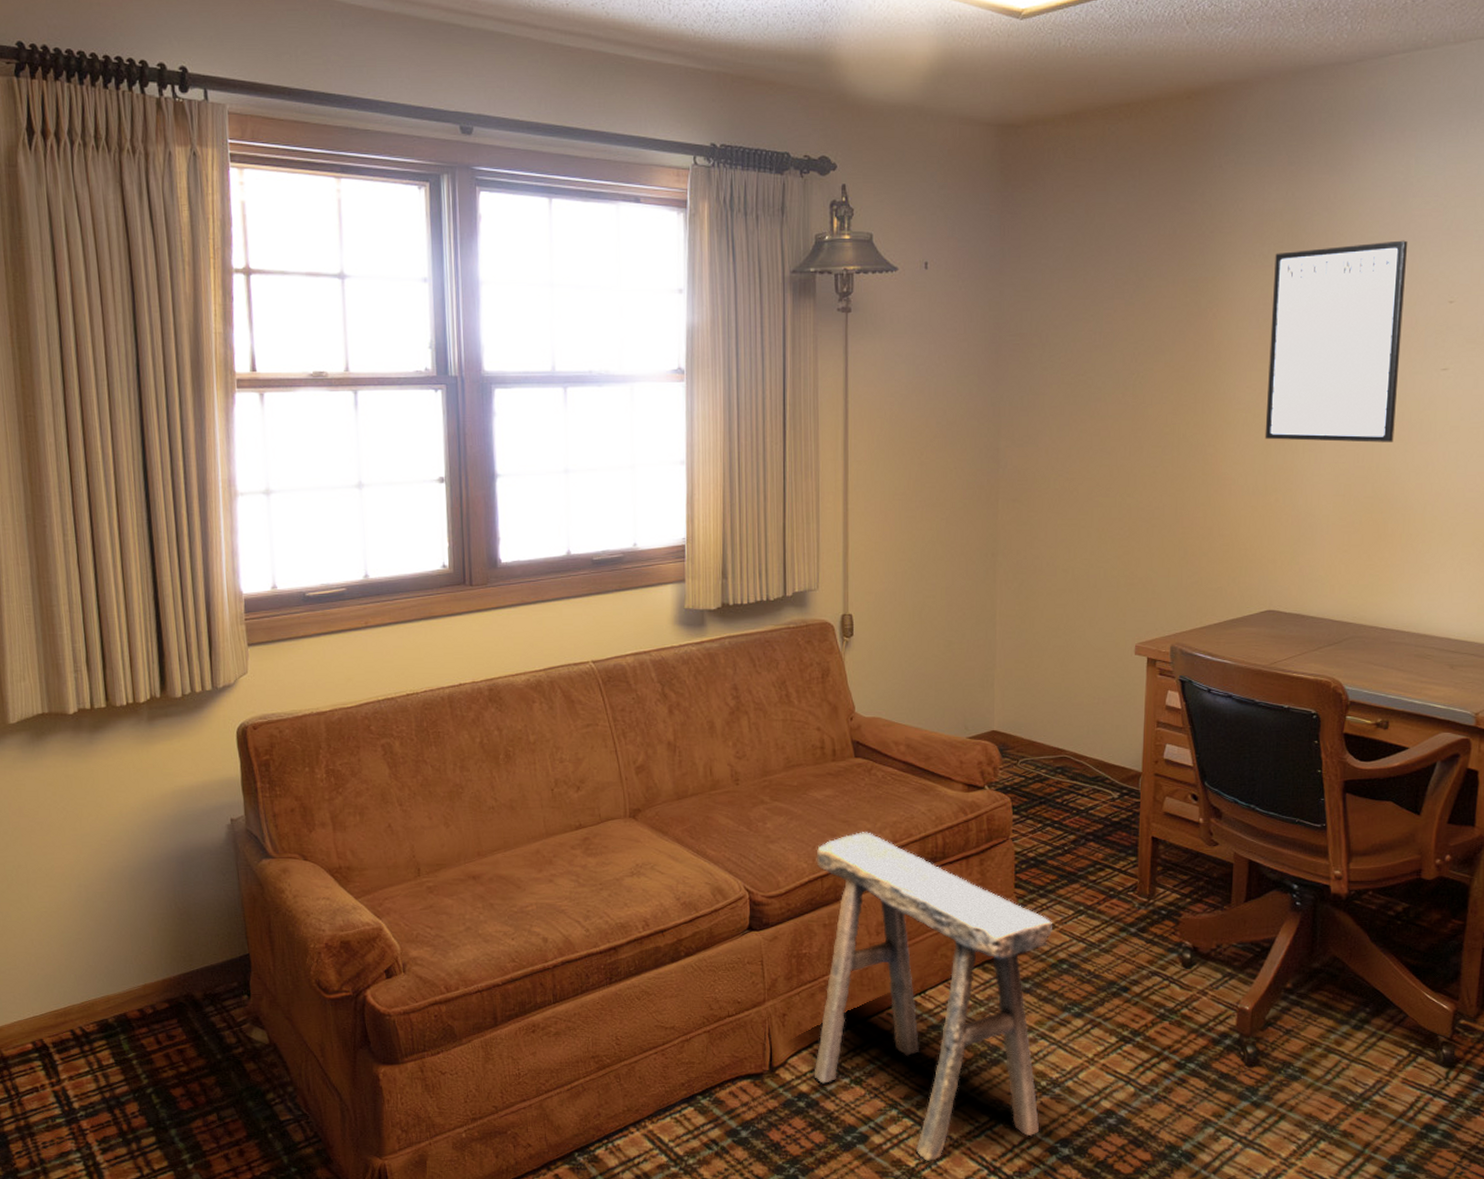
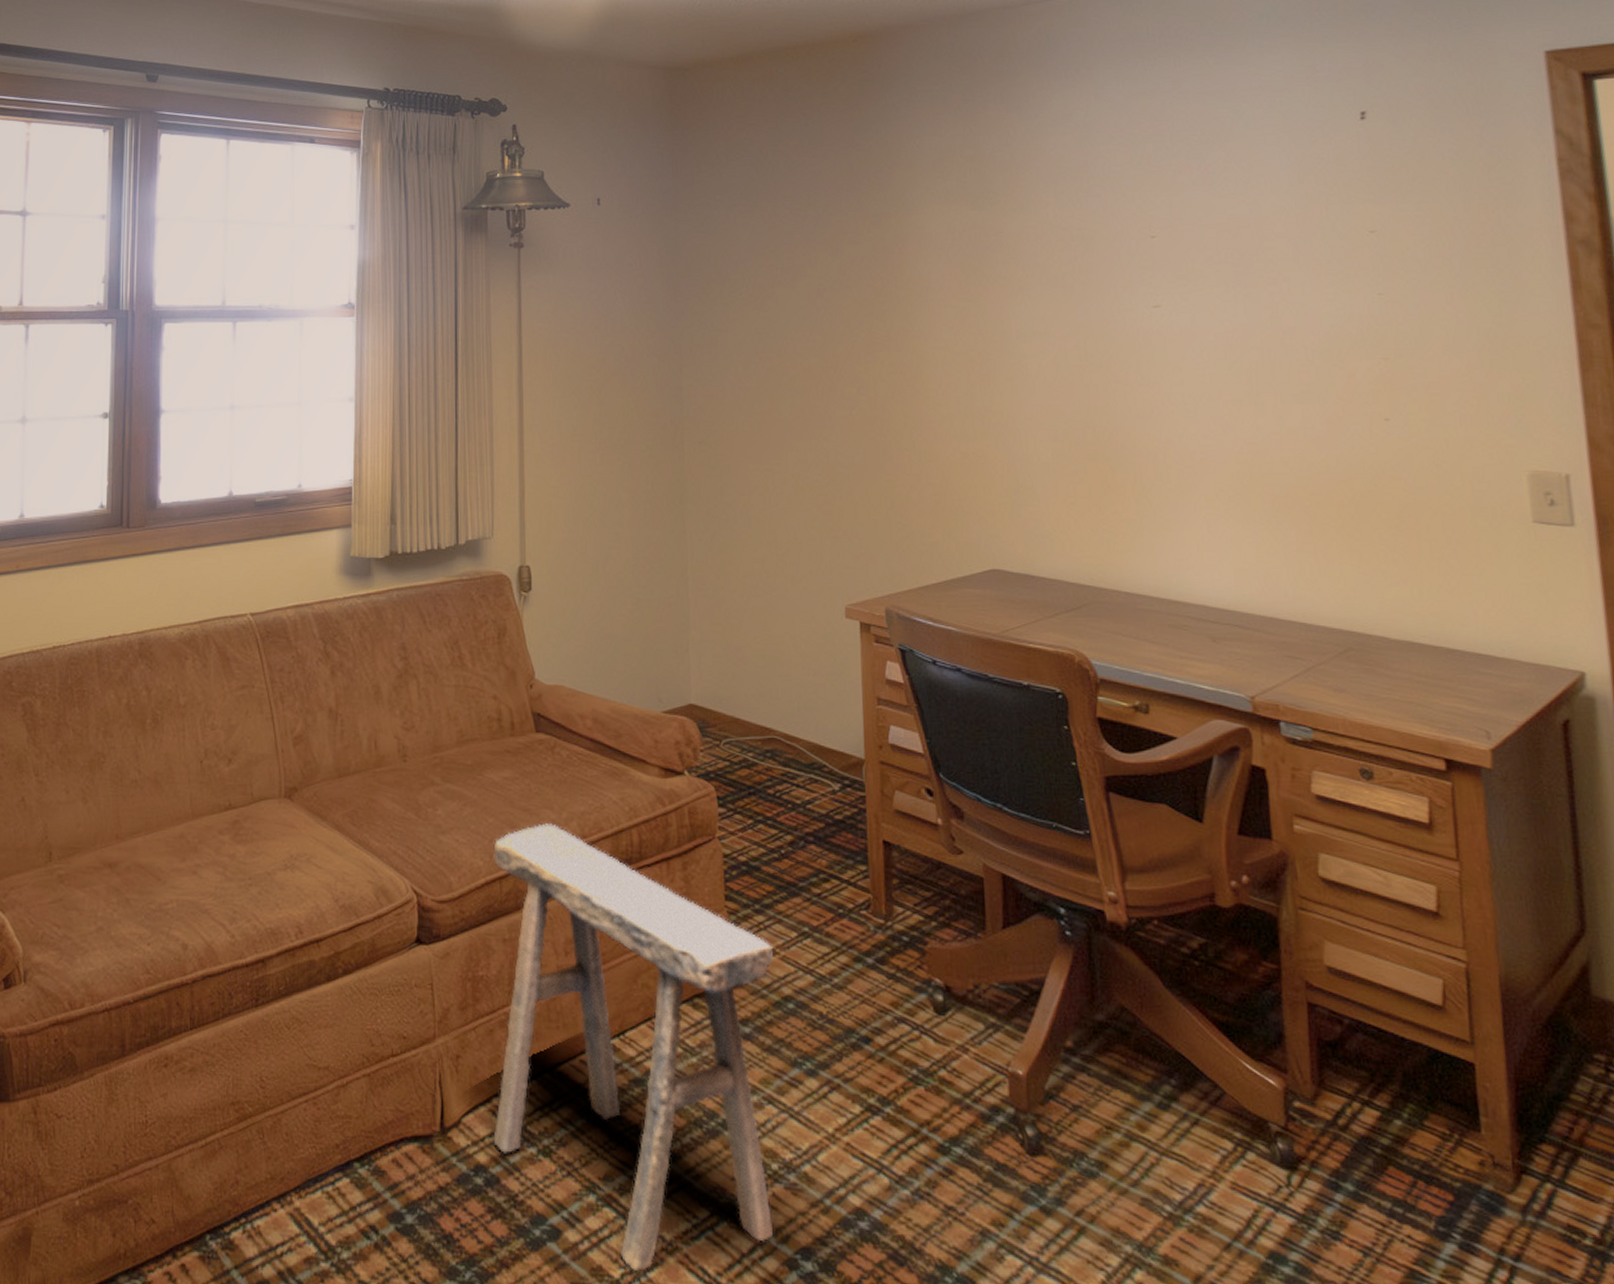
writing board: present [1264,240,1408,443] -> none [959,175,1111,384]

